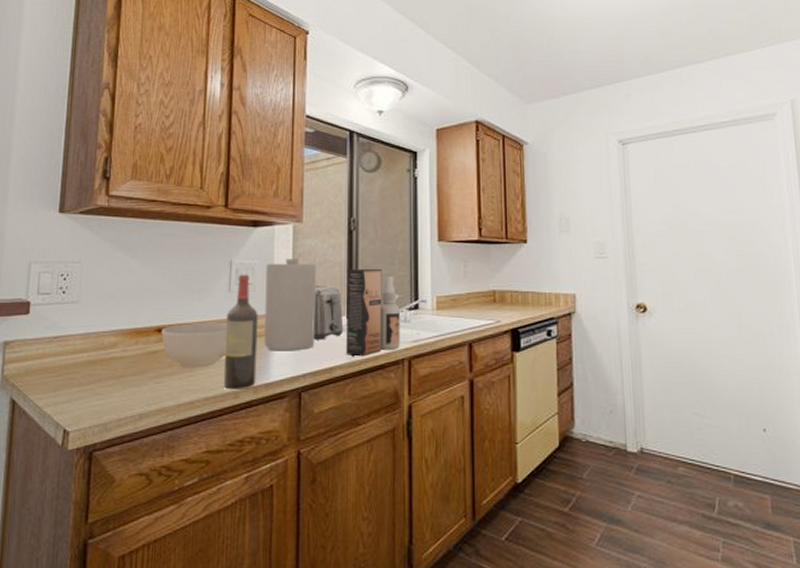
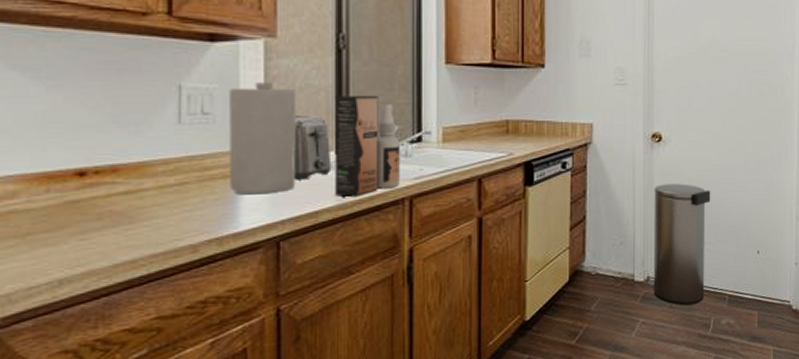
bowl: present [161,323,227,368] -> none [84,163,178,220]
wine bottle: present [223,274,258,389] -> none [175,101,221,243]
pedal bin: none [640,354,706,482] -> present [647,183,711,306]

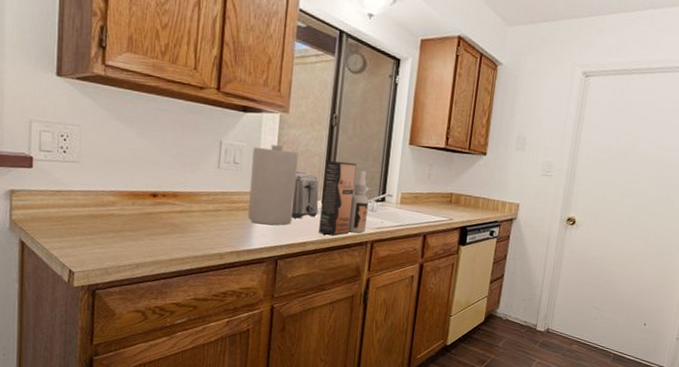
pedal bin: present [647,183,711,306] -> none [546,258,611,356]

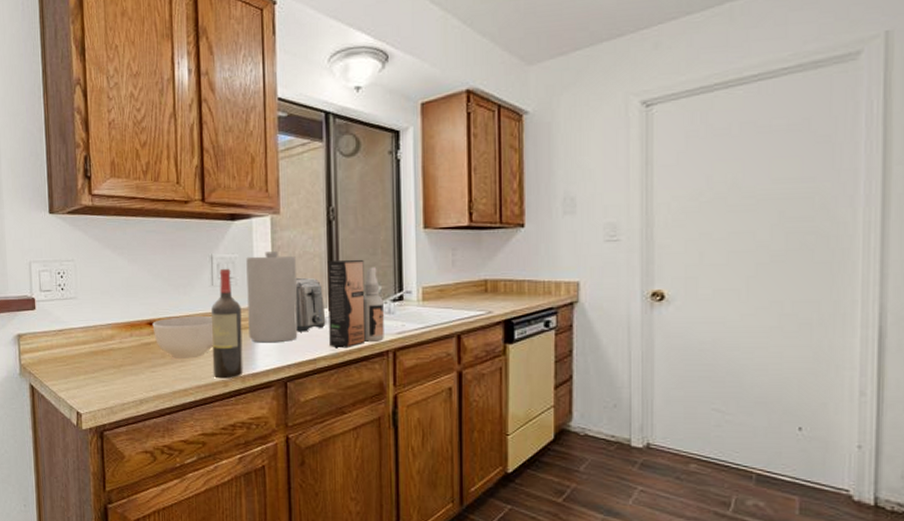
bowl: none [156,192,215,231] -> present [152,316,213,359]
wine bottle: none [210,153,244,253] -> present [210,268,244,379]

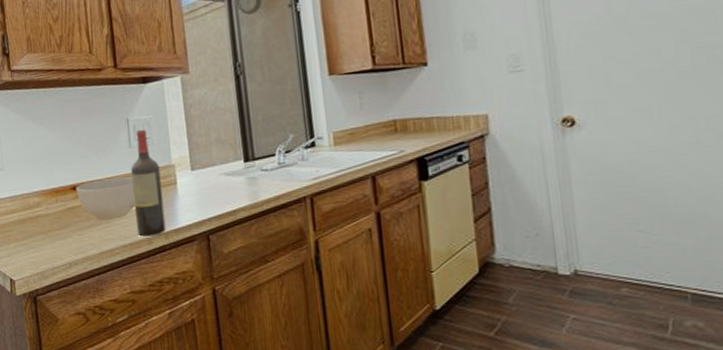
paper towel holder: present [246,251,298,343] -> none [160,109,216,199]
toaster: present [295,277,326,332] -> none [208,132,242,185]
spray bottle: present [327,259,384,349] -> none [238,110,300,198]

